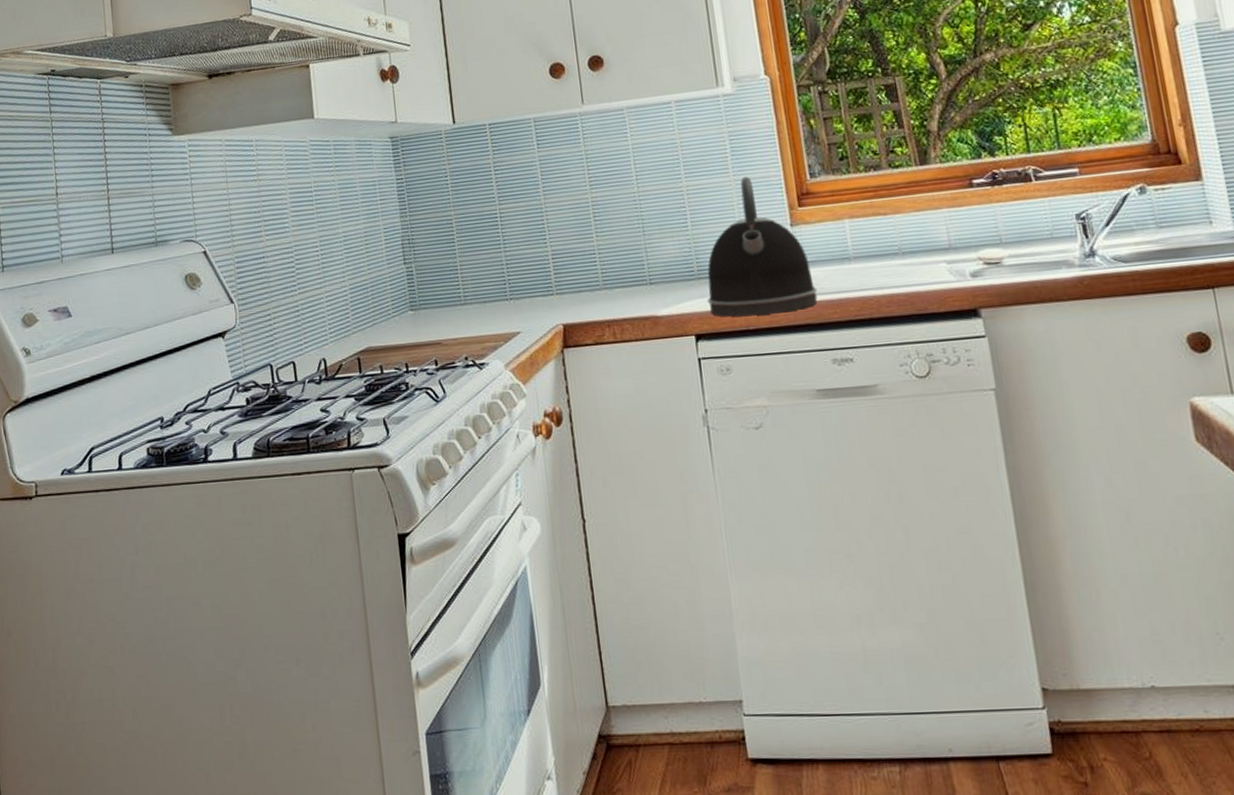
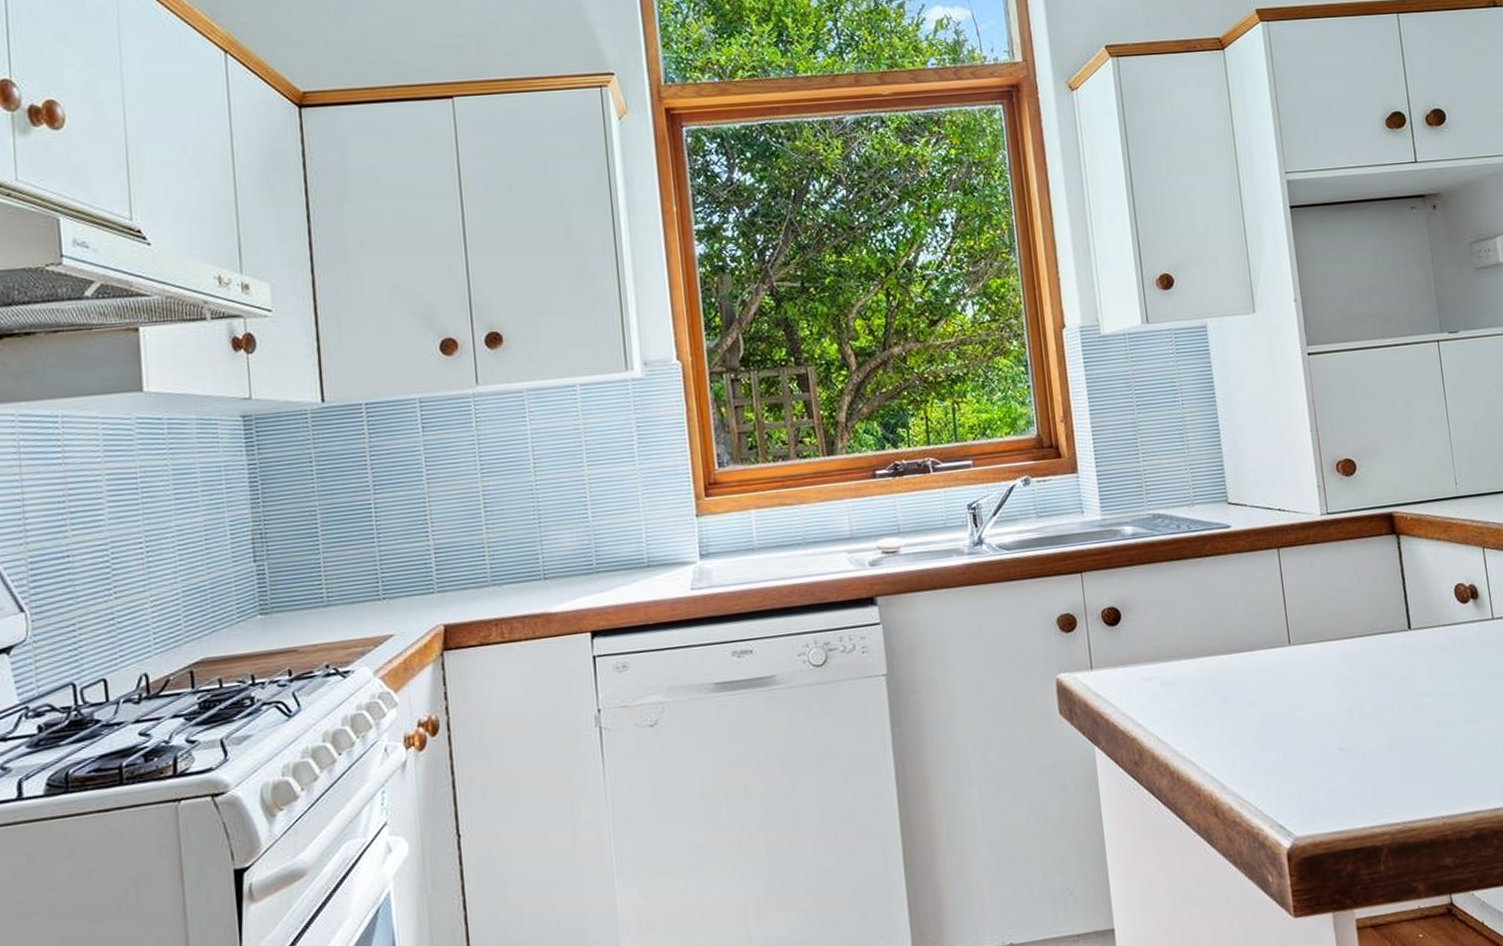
kettle: present [706,176,818,317] -> none [605,465,721,612]

